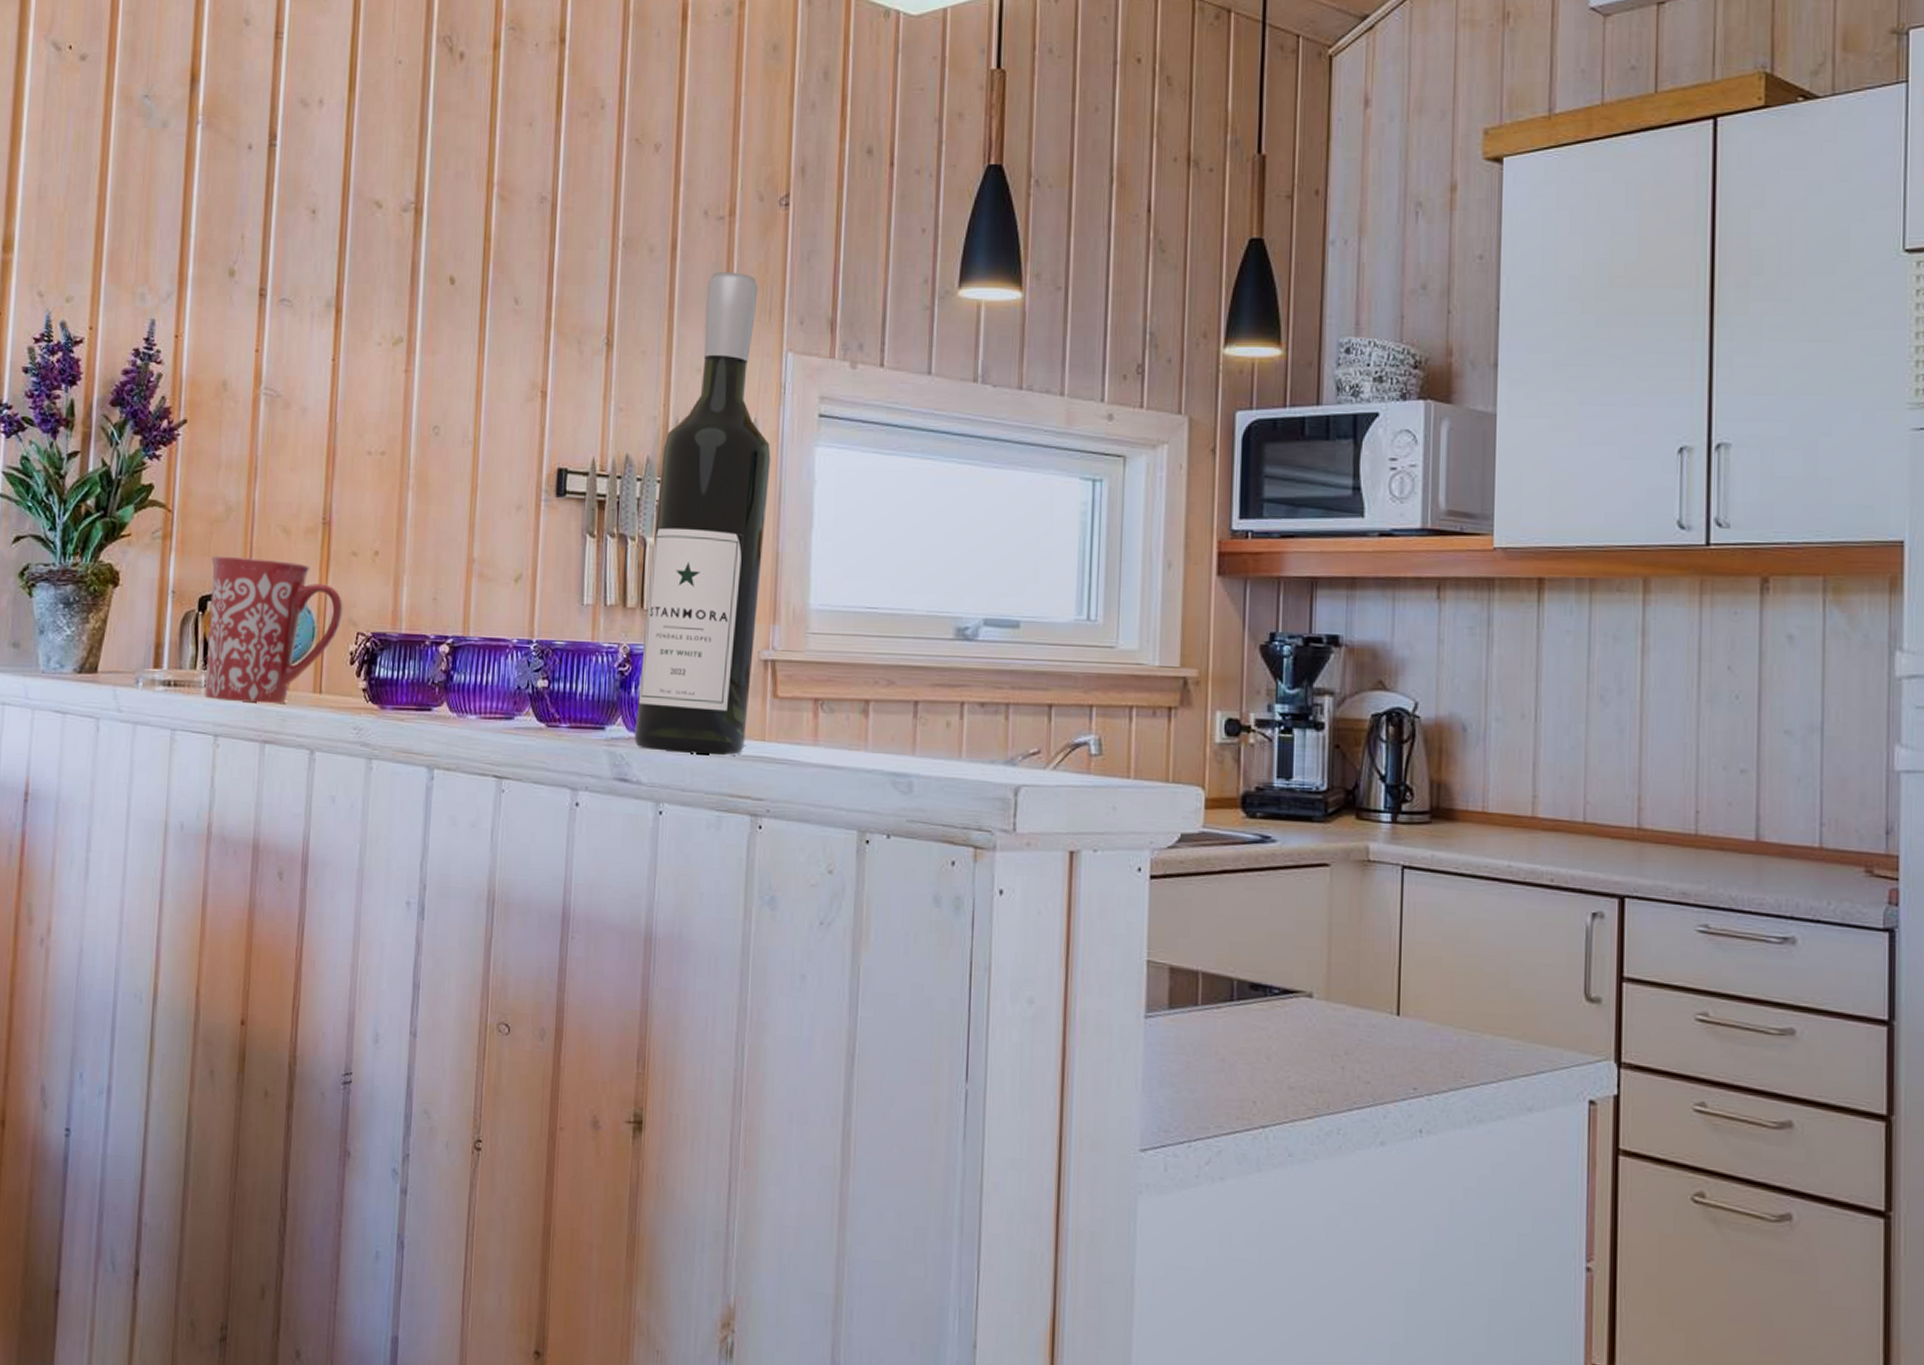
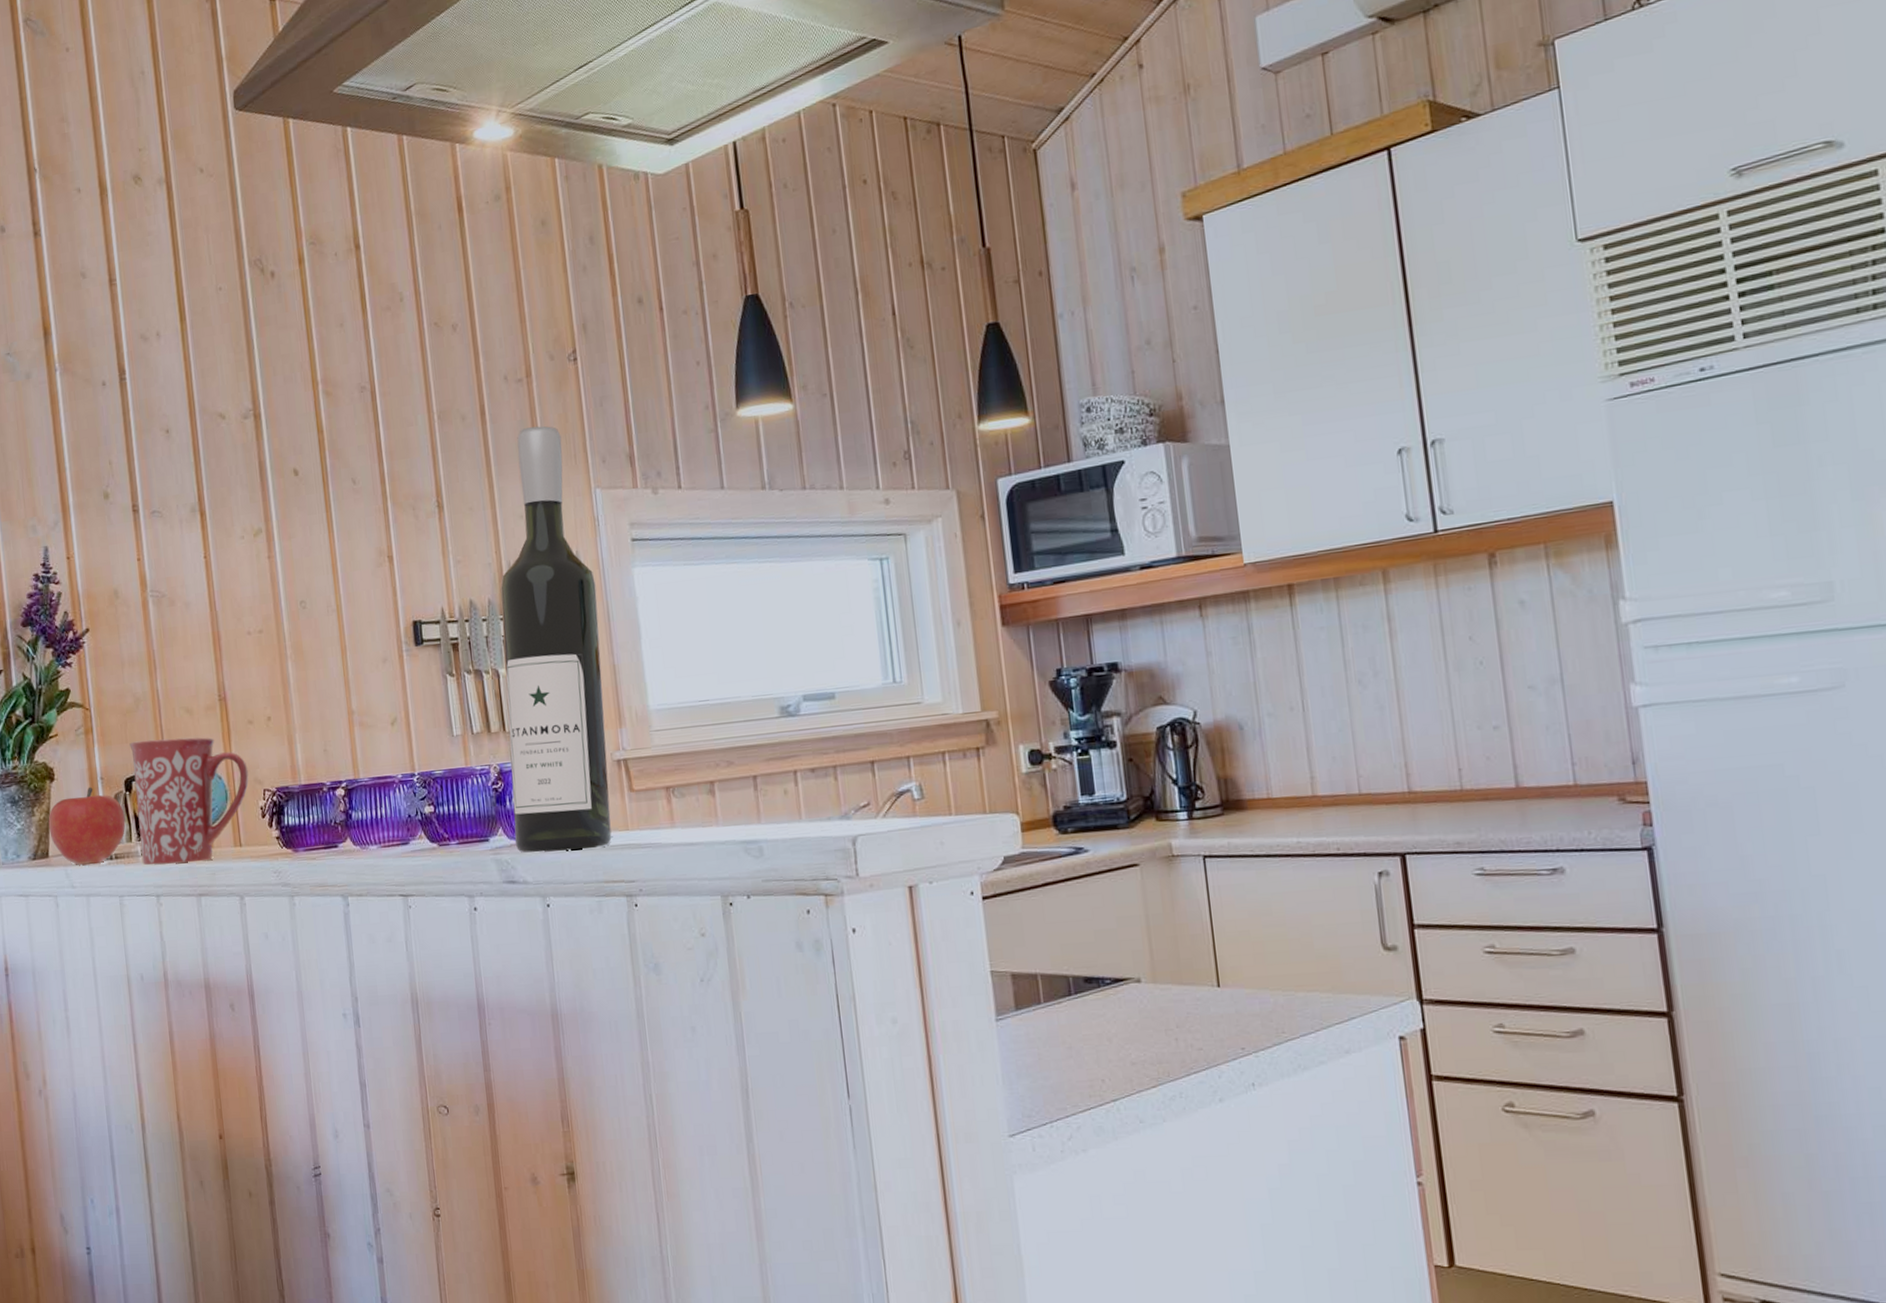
fruit: none [103,599,193,688] -> present [48,787,126,865]

